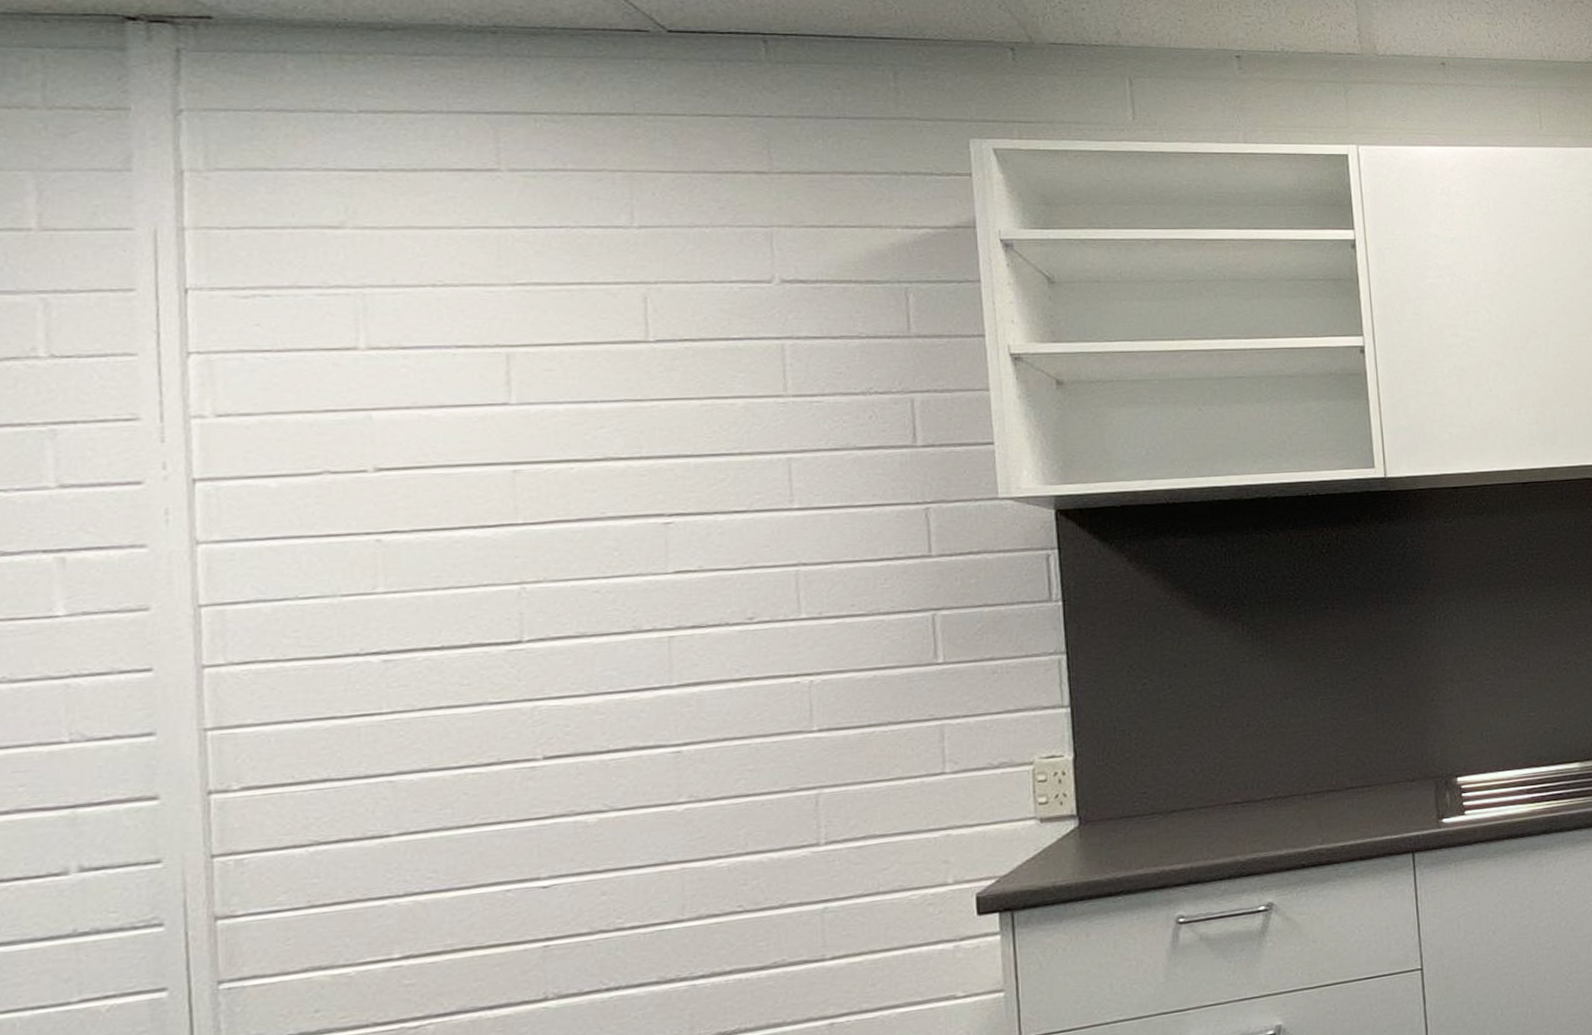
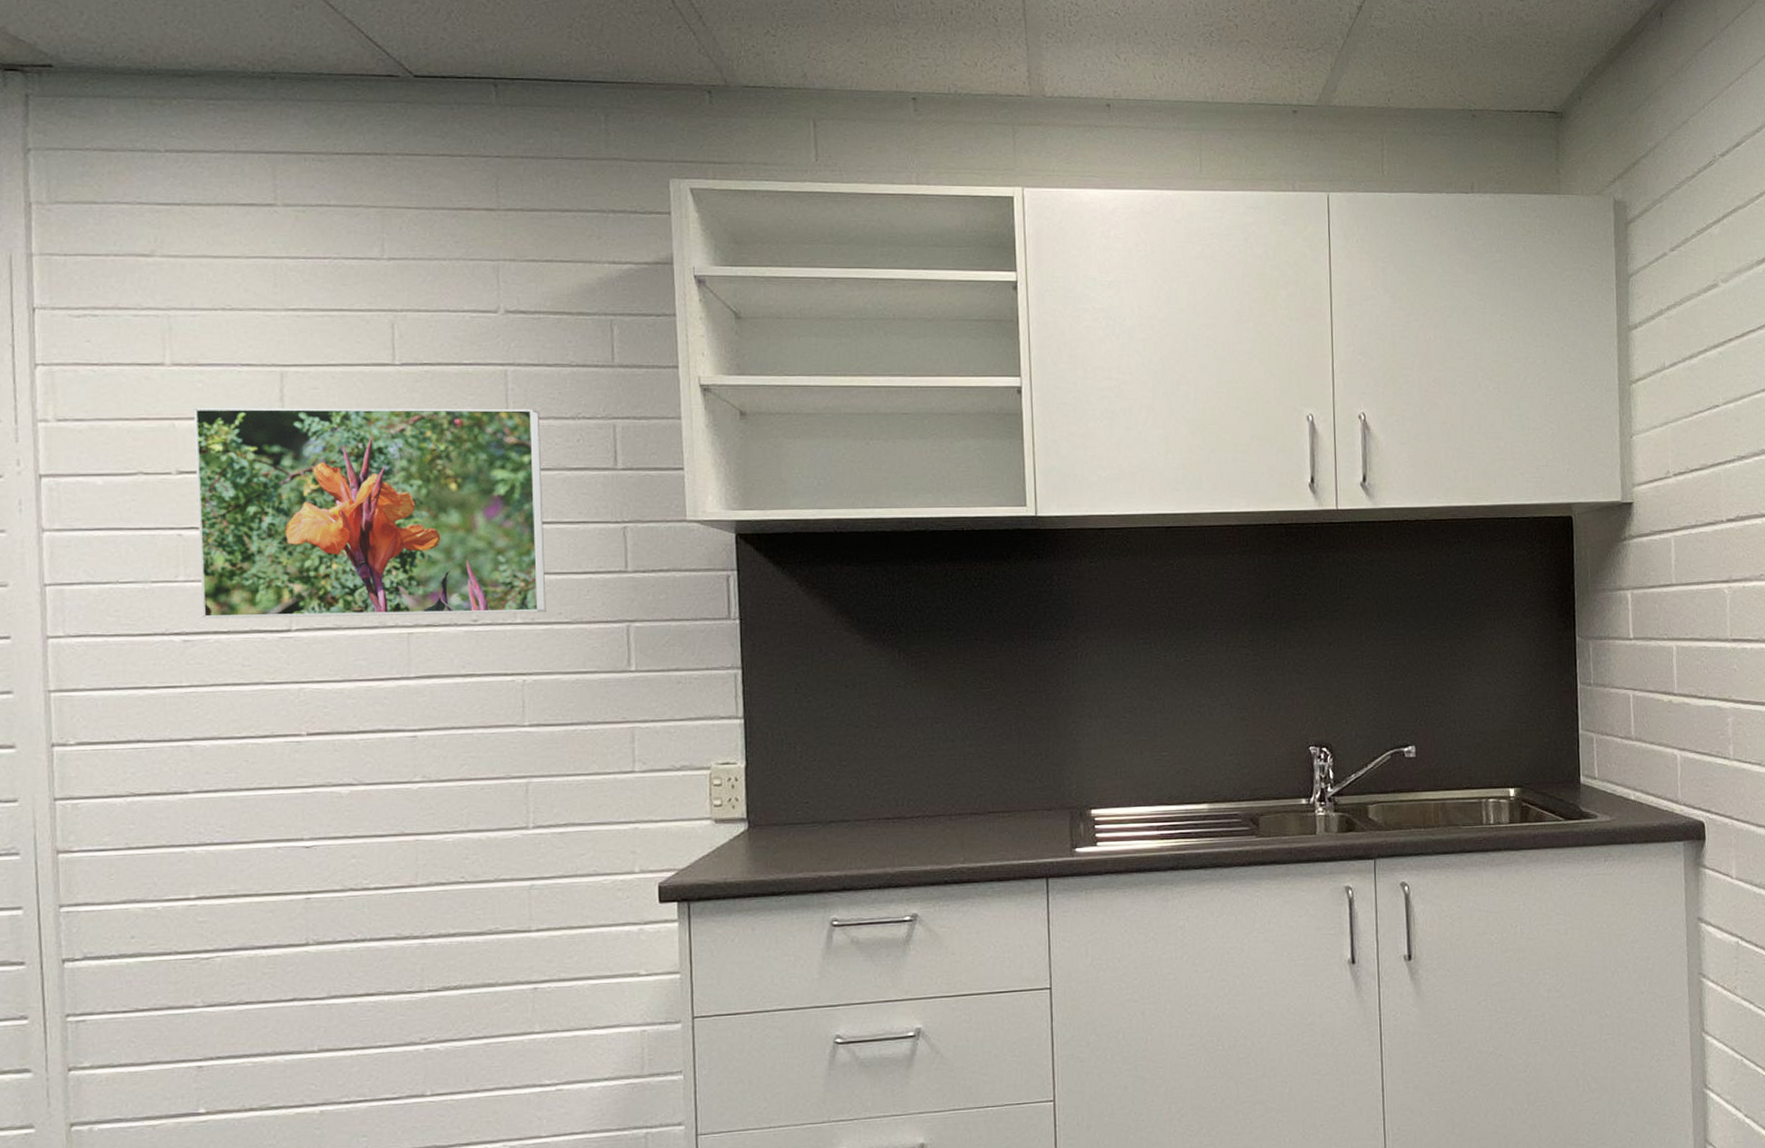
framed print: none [395,385,836,634] -> present [193,407,546,619]

